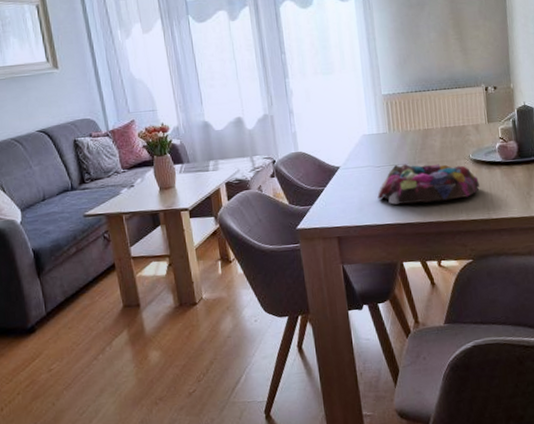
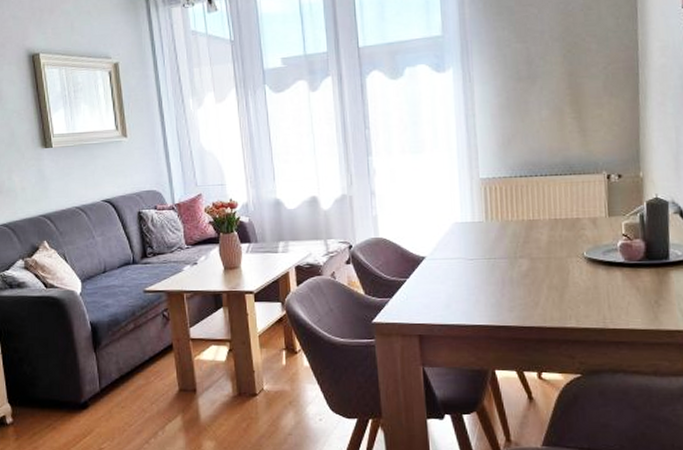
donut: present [377,163,479,205] -> none [468,258,594,305]

